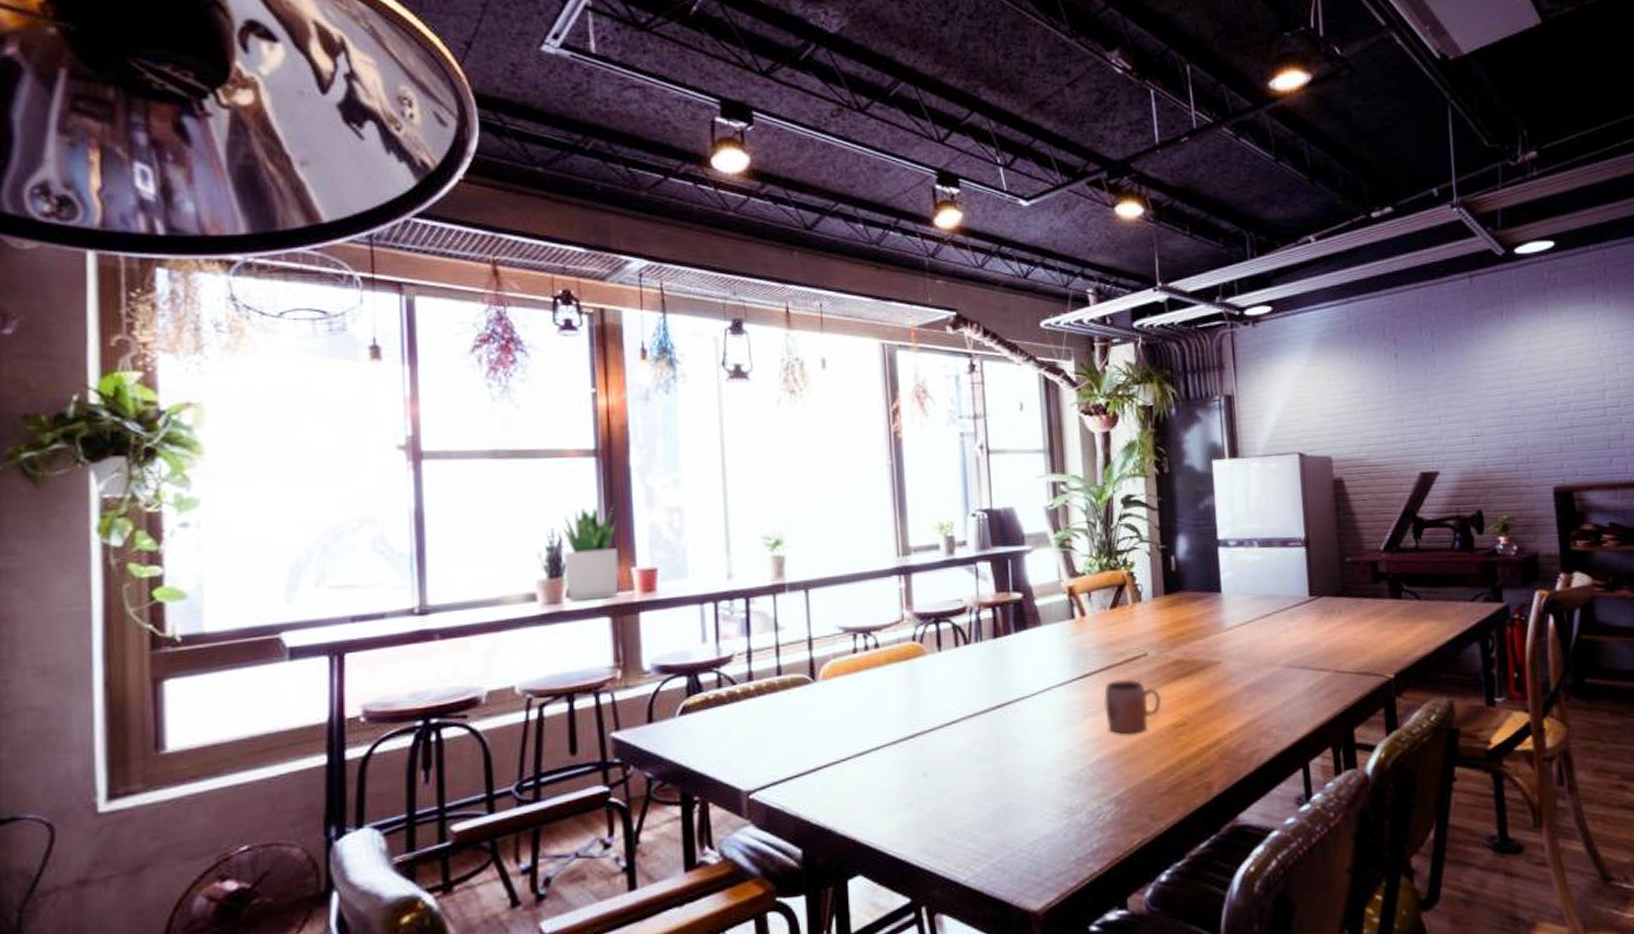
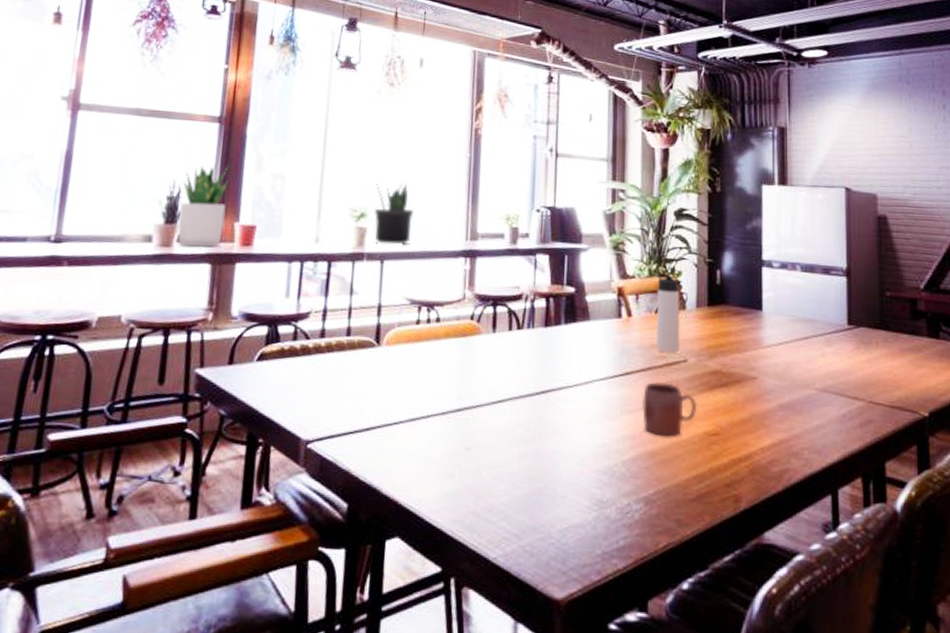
planter: none [789,501,836,572] -> present [374,182,414,245]
thermos bottle: none [1109,566,1139,650] -> present [655,273,680,354]

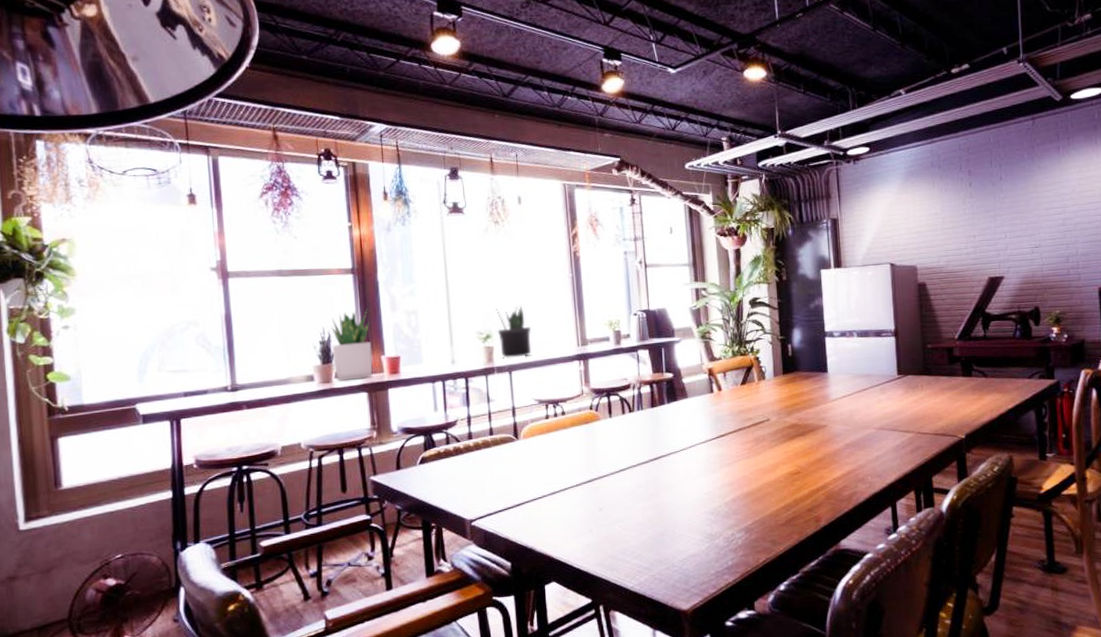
mug: present [642,382,698,437] -> none [736,438,781,480]
thermos bottle: present [655,273,680,354] -> none [740,353,763,417]

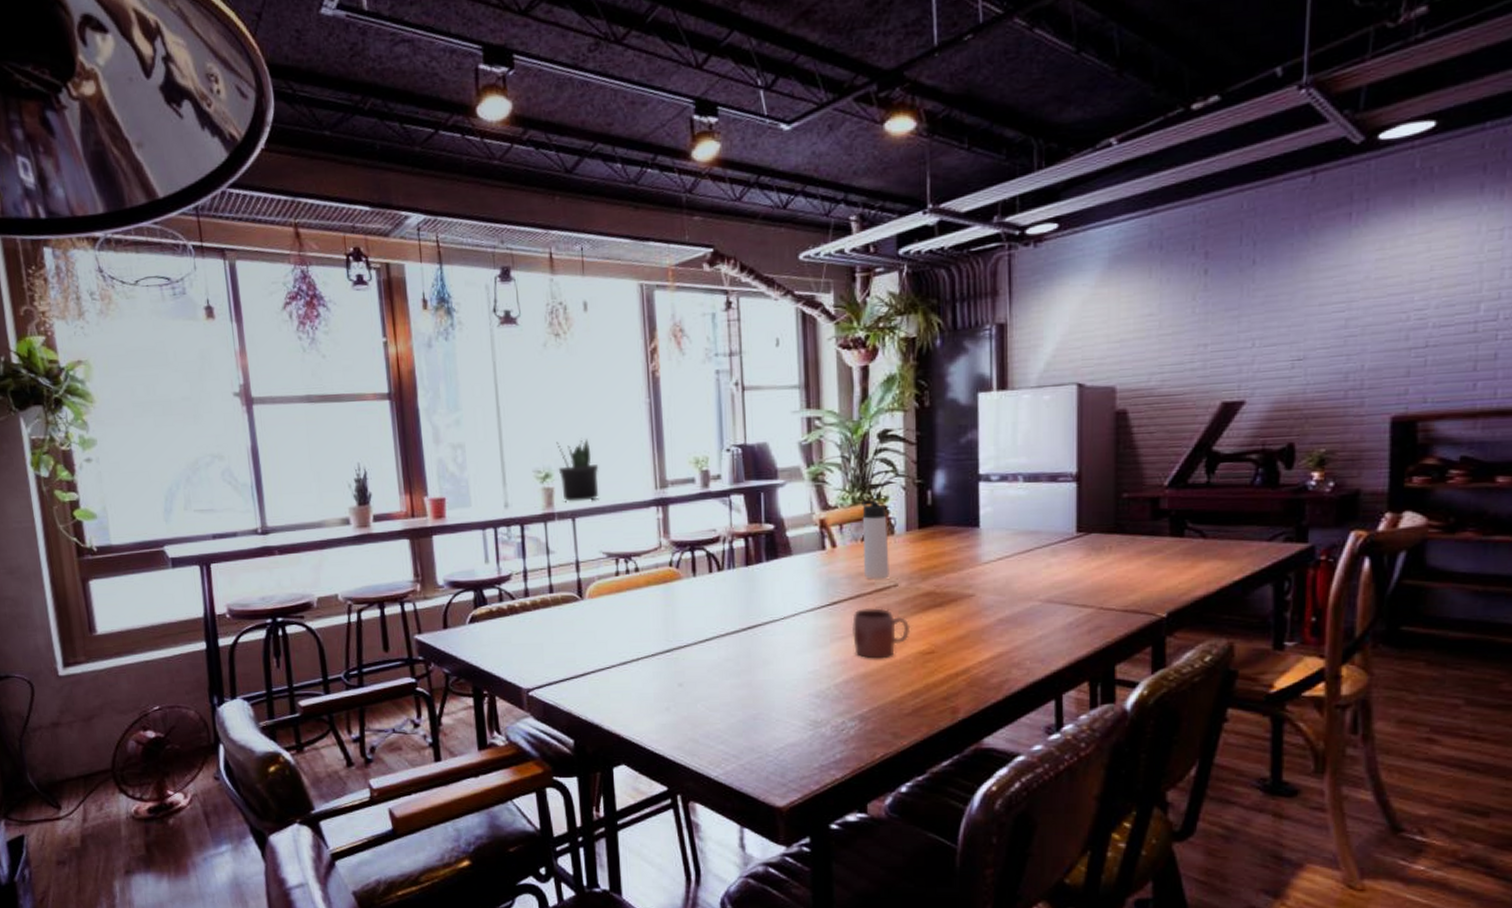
planter: present [331,308,374,381] -> none [366,441,415,525]
mug: none [736,438,781,480] -> present [852,608,911,659]
thermos bottle: none [740,353,763,417] -> present [862,500,889,581]

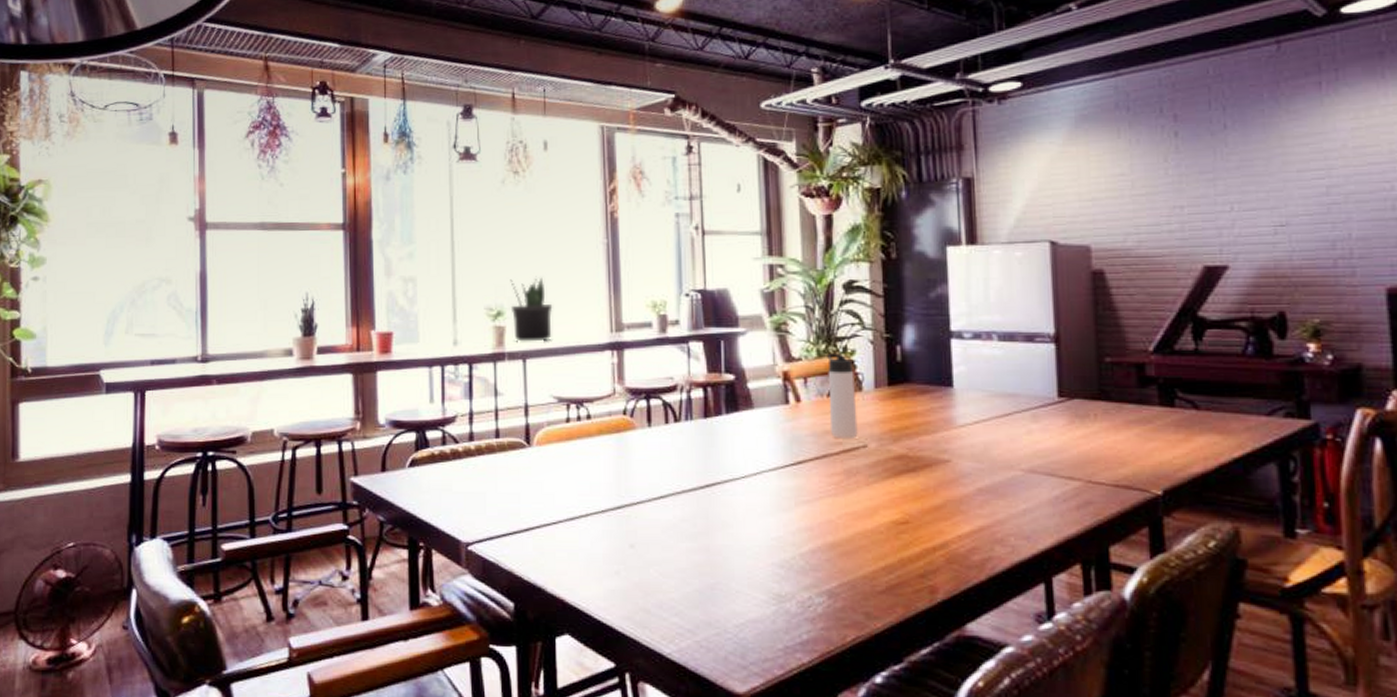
mug: present [852,608,911,659] -> none [818,470,882,527]

